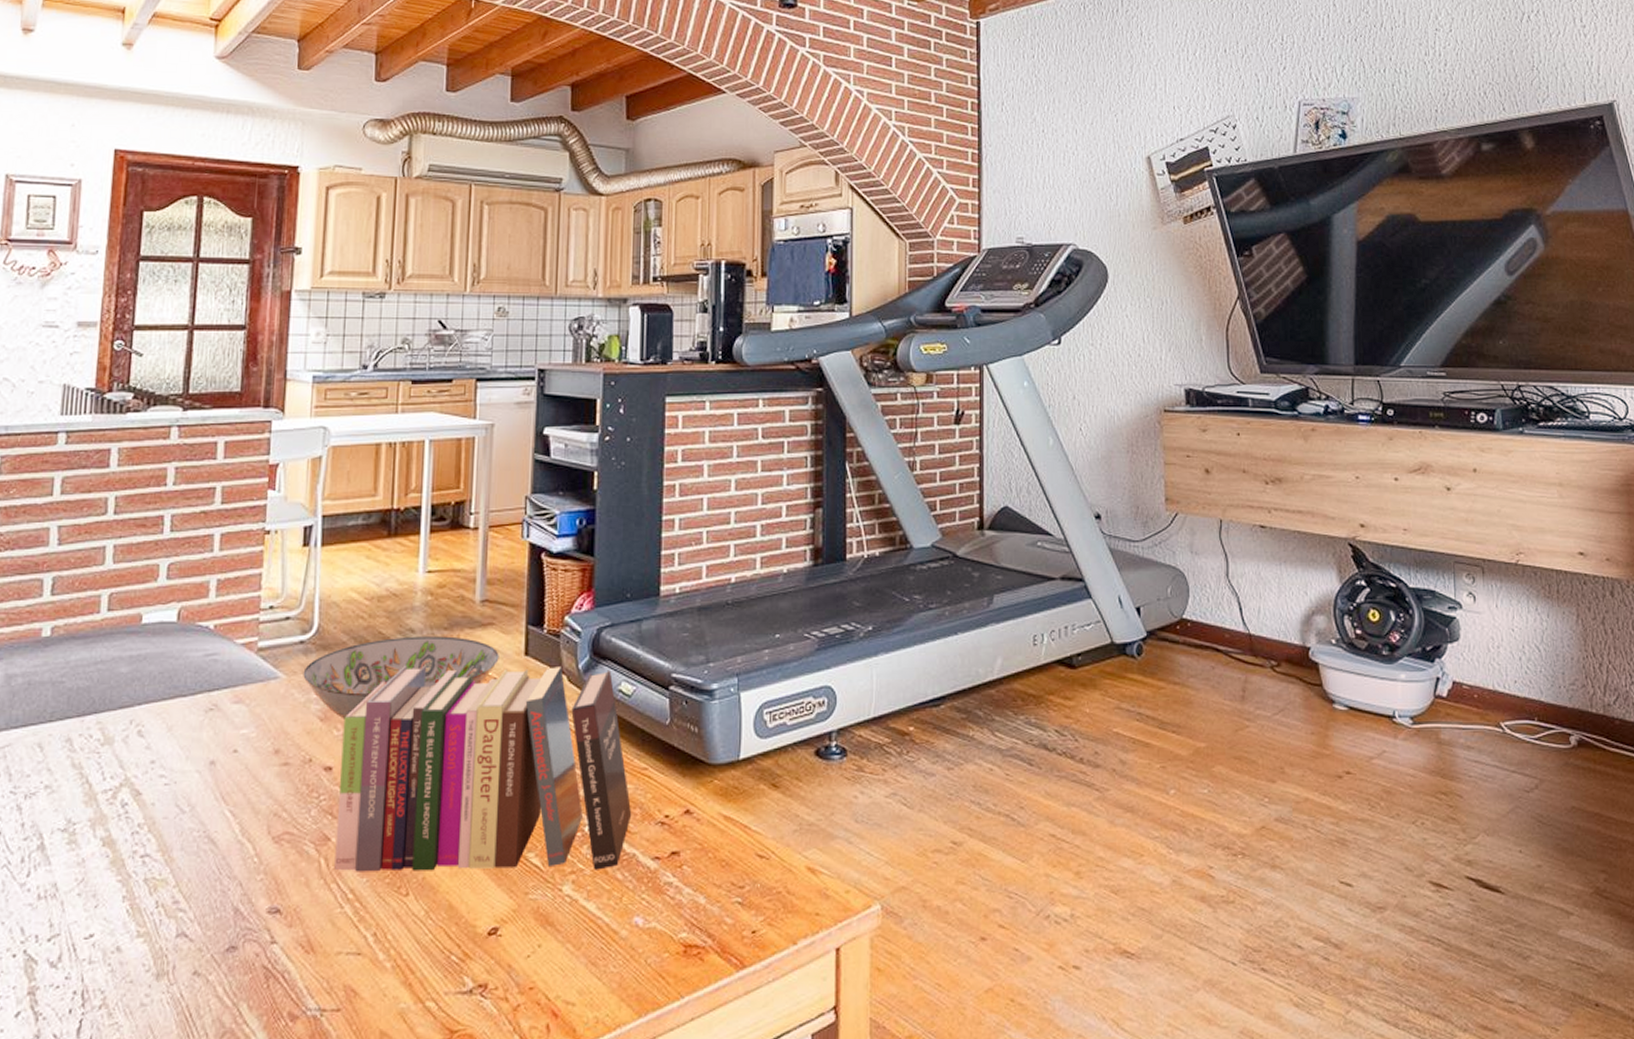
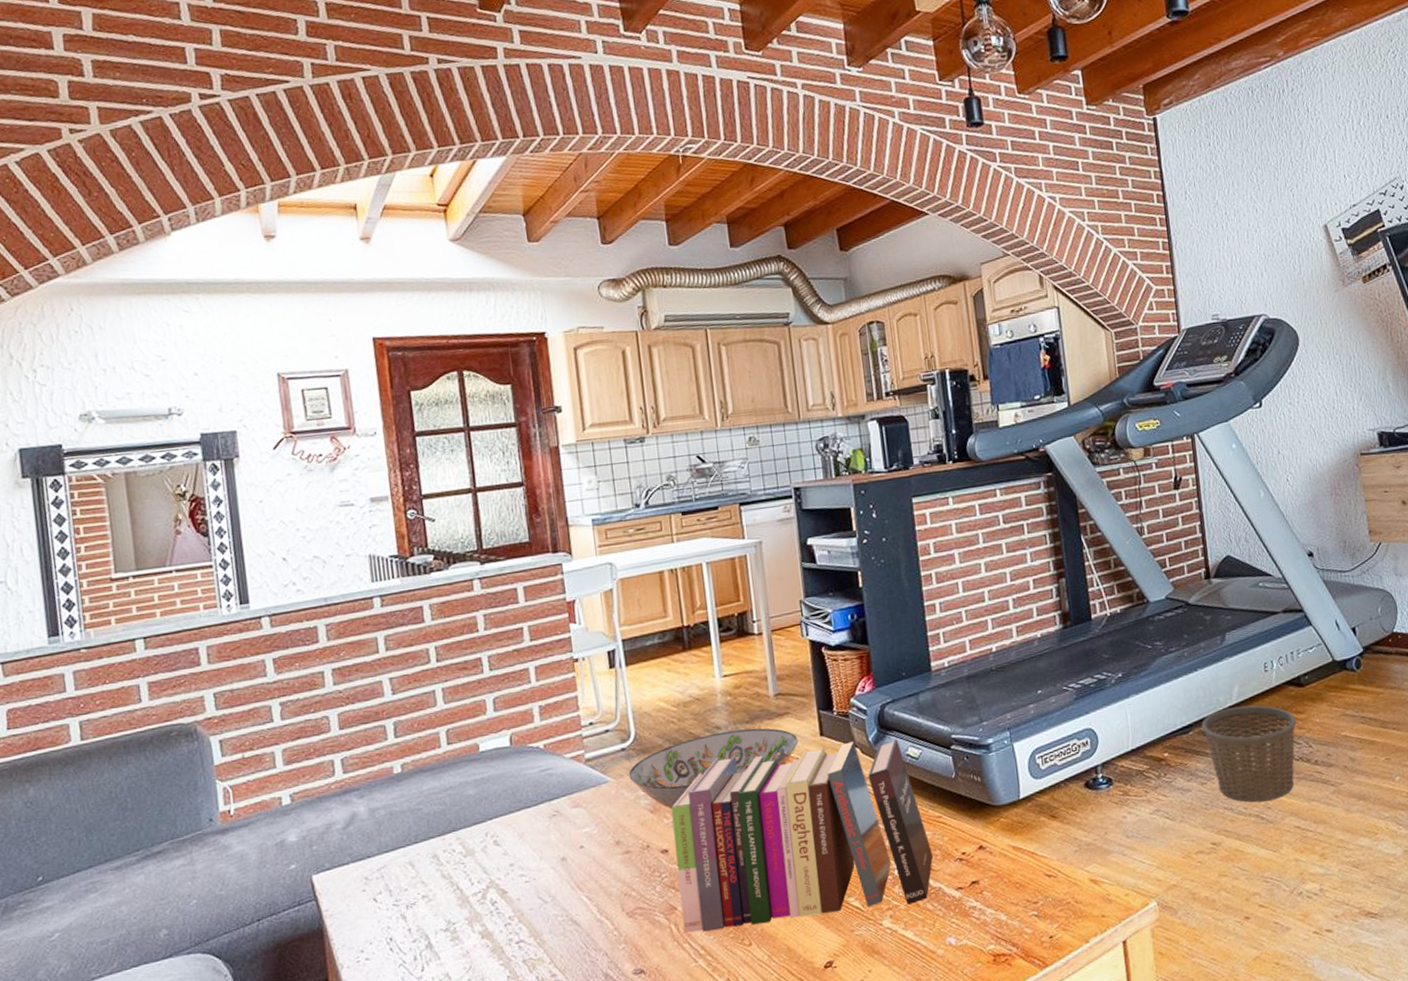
basket: none [955,683,1063,799] -> present [1201,705,1297,802]

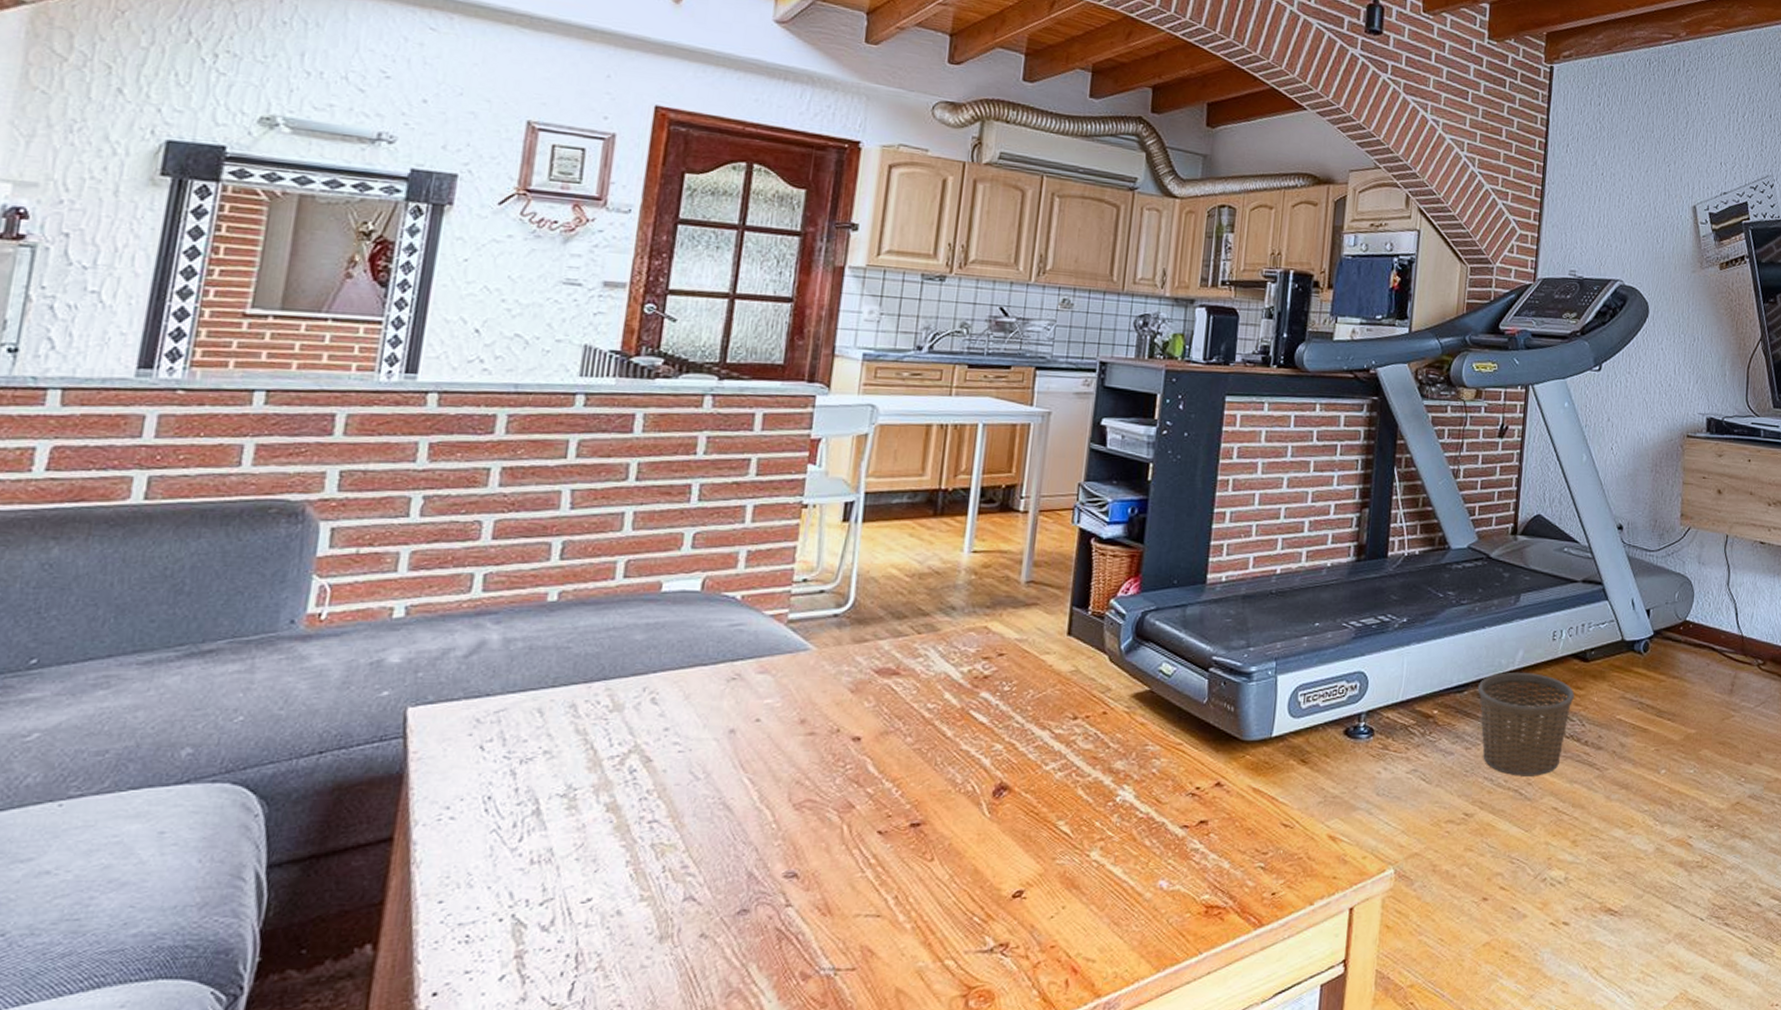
decorative bowl: present [628,728,799,809] -> none [835,613,1042,692]
books: present [671,738,934,933] -> none [857,642,1164,838]

